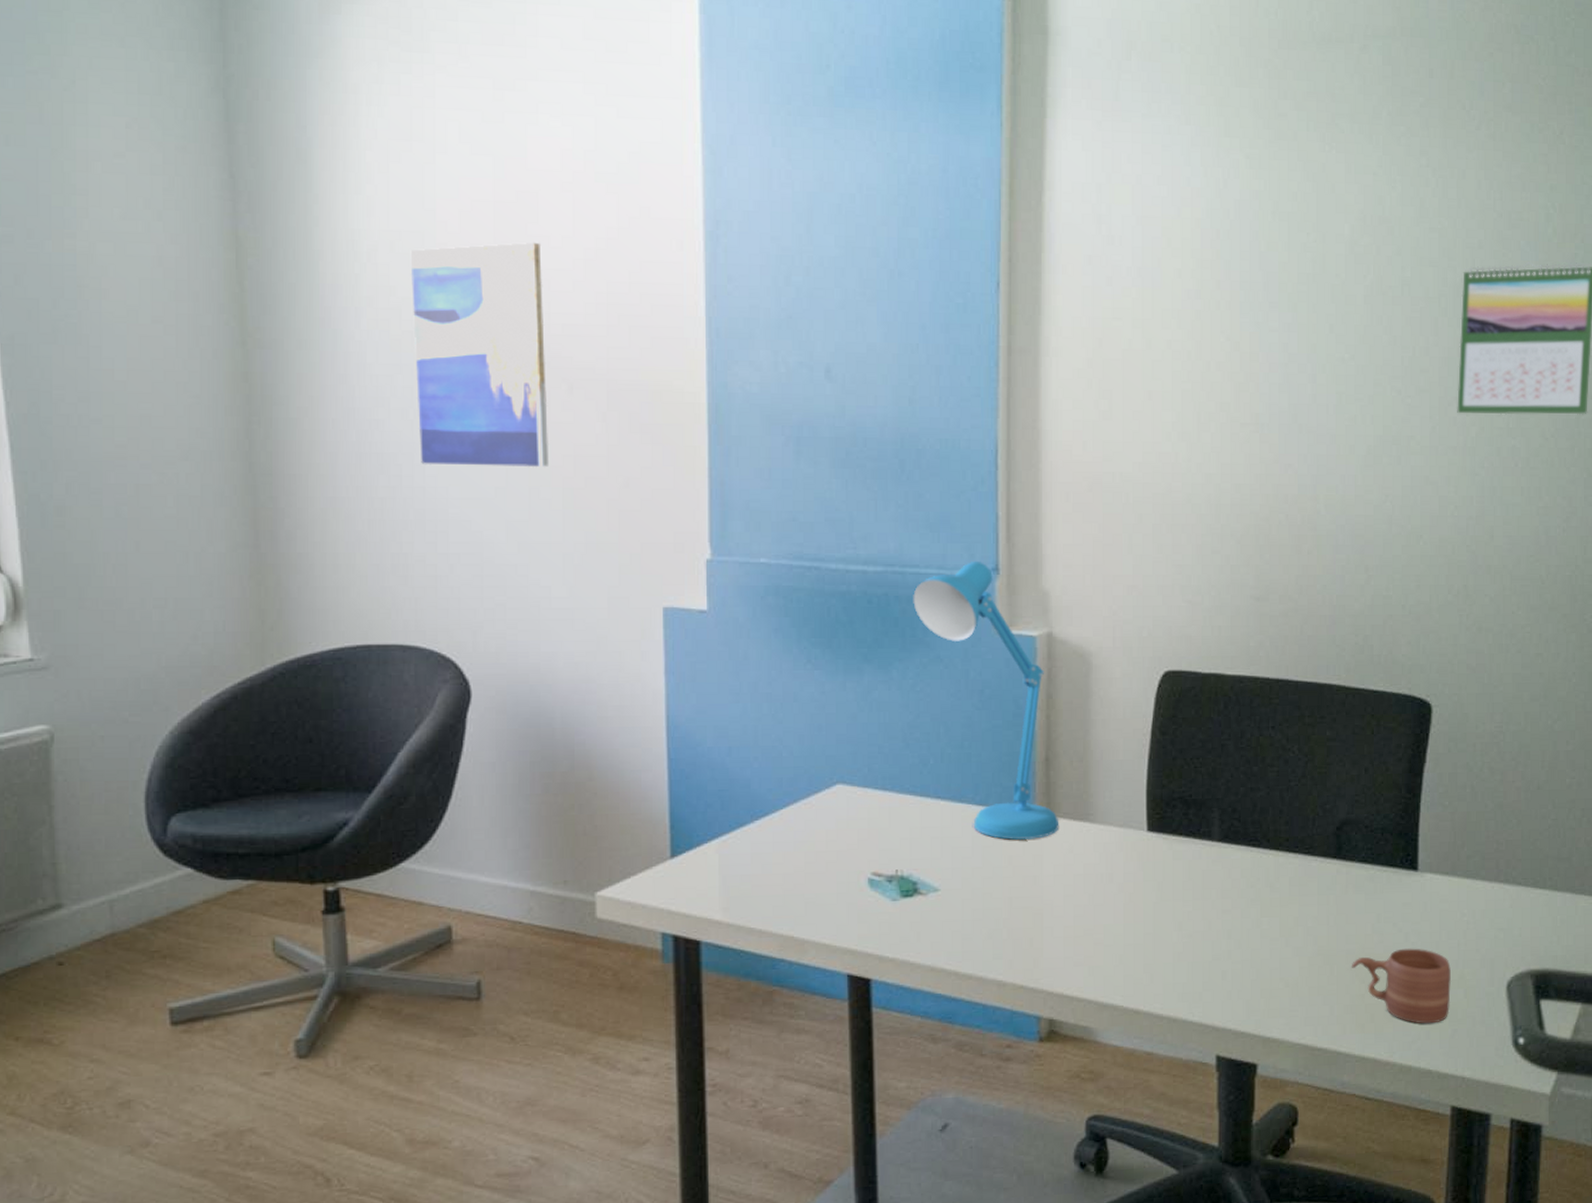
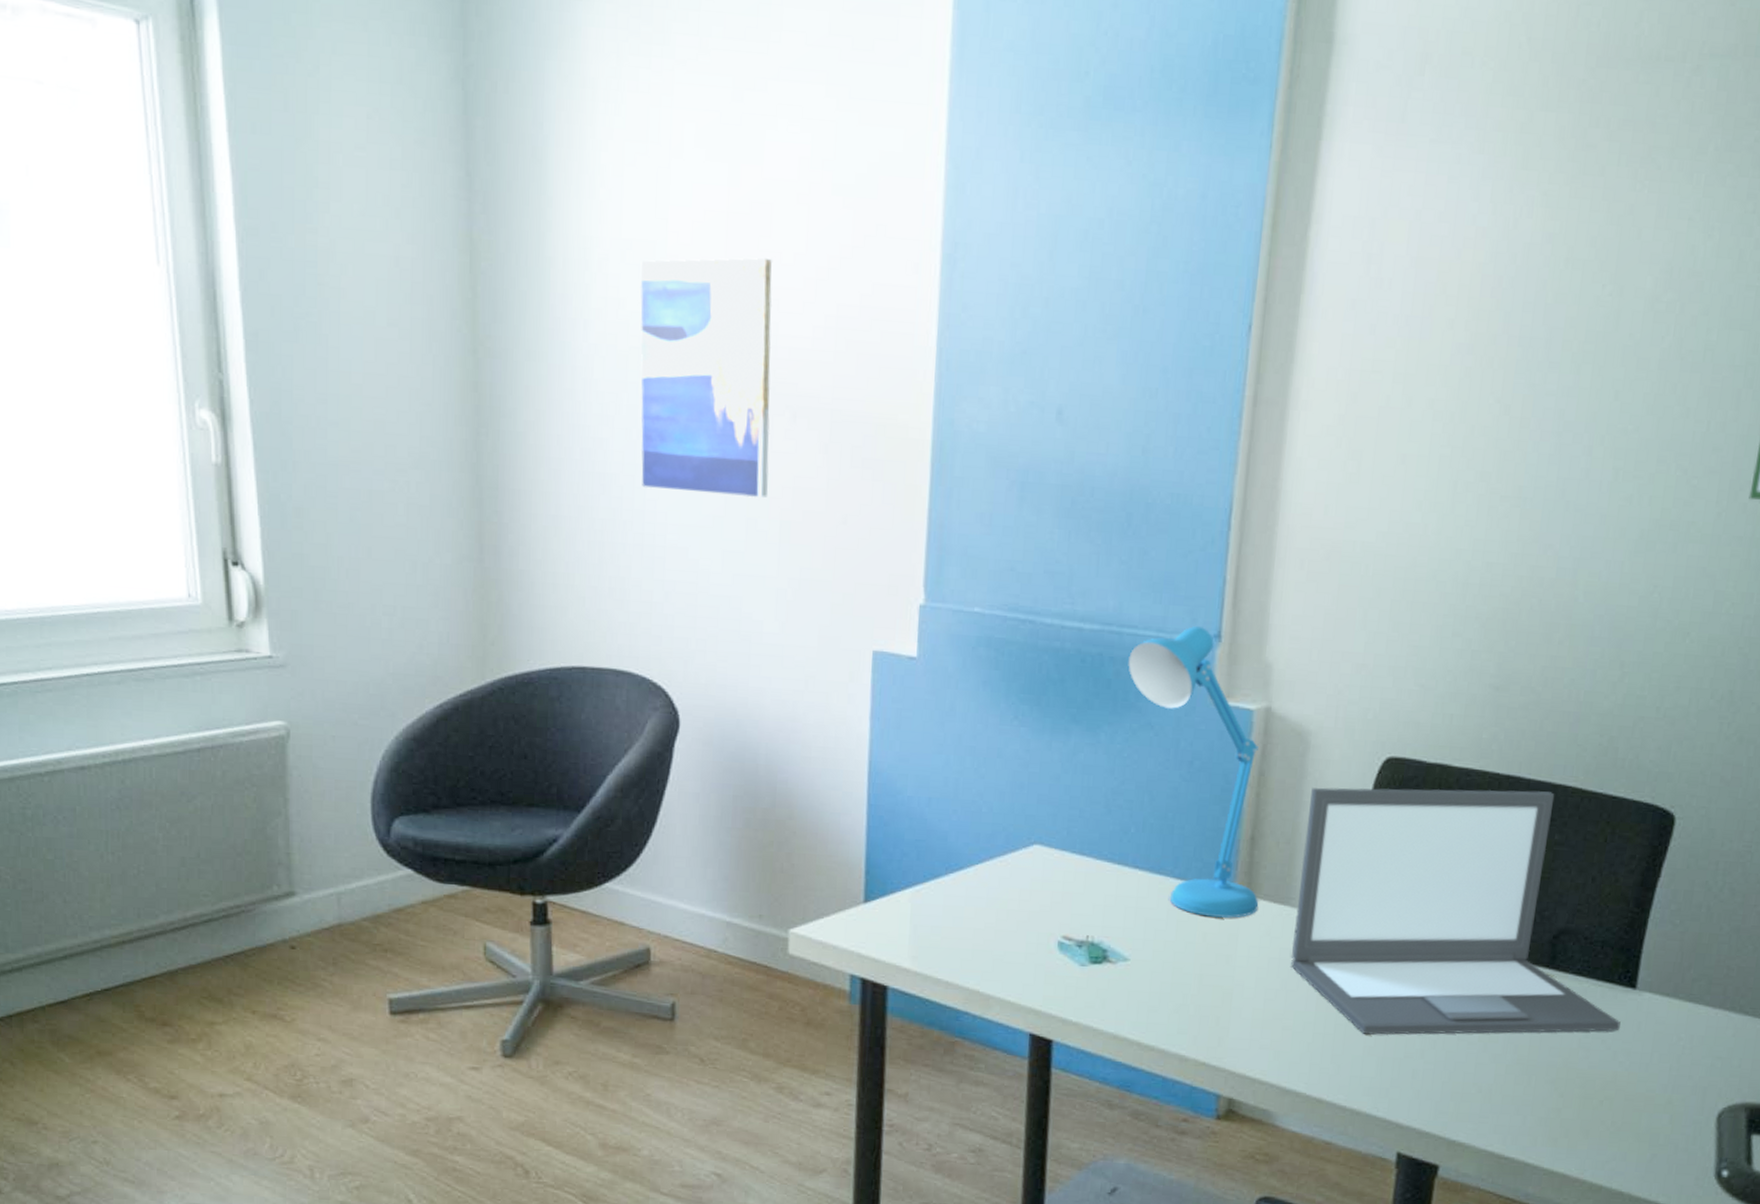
laptop: none [1095,691,1408,941] -> present [1291,787,1621,1035]
mug: present [1351,948,1451,1024] -> none [1550,1067,1659,1146]

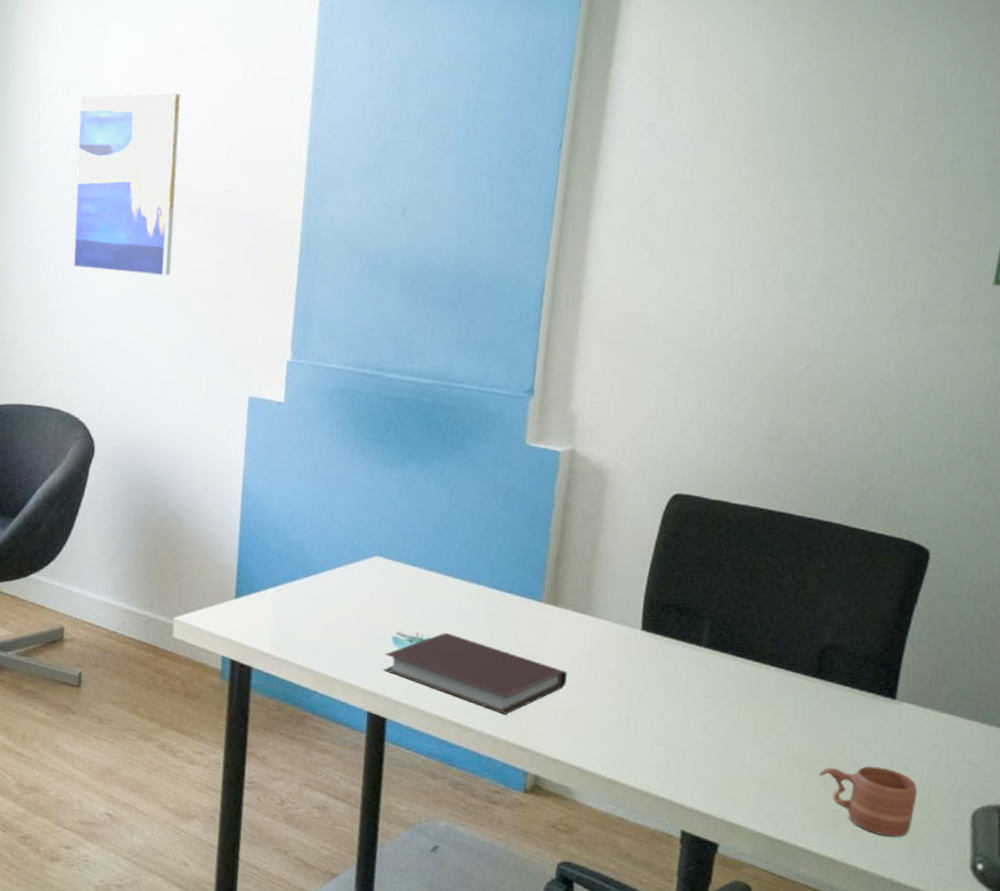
notebook: none [1047,933,1265,1029] -> present [383,632,567,715]
desk lamp: present [1127,625,1259,919] -> none [455,382,564,623]
laptop: present [1291,787,1621,1035] -> none [590,517,882,736]
mug: none [1550,1067,1659,1146] -> present [818,766,918,837]

